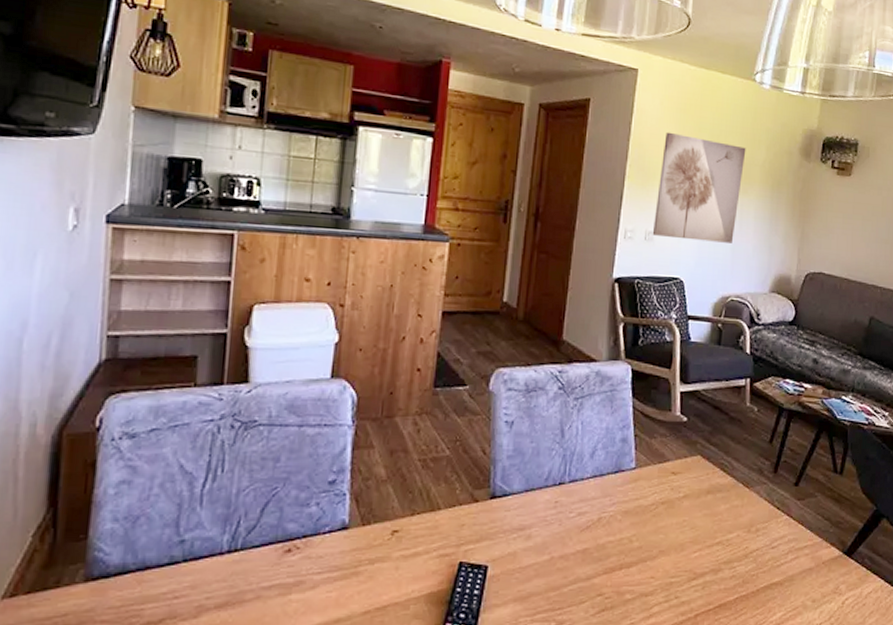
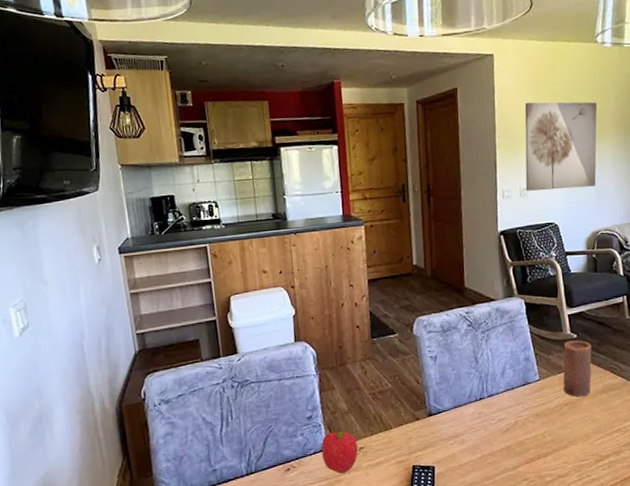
fruit: none [340,505,392,563] -> present [321,431,359,473]
candle: none [662,424,702,496] -> present [563,340,592,397]

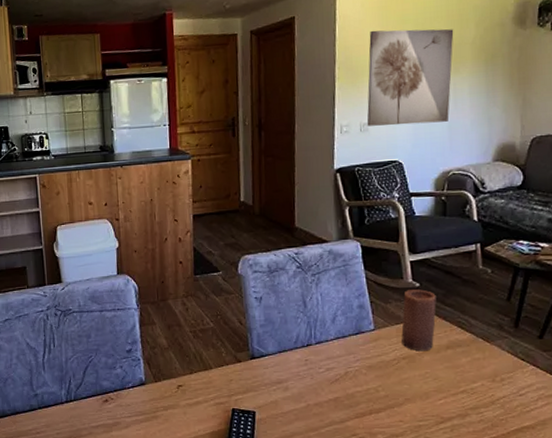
fruit: present [321,431,359,473] -> none [140,367,177,409]

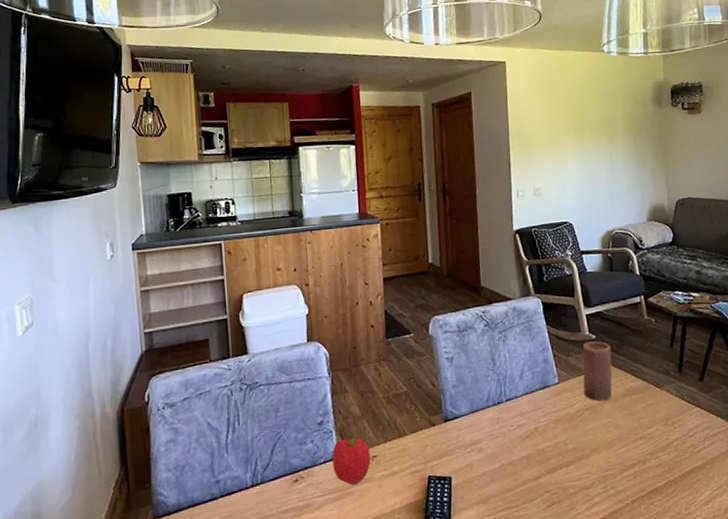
fruit: none [140,367,177,409] -> present [332,438,371,485]
wall art: present [366,29,454,126] -> none [536,106,609,191]

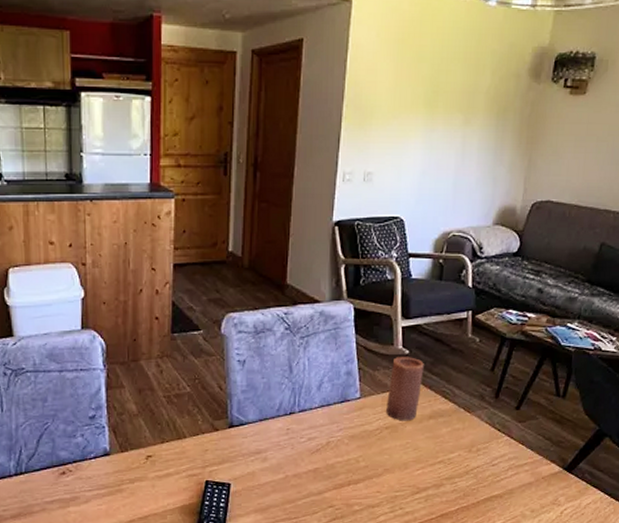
fruit: present [332,438,371,485] -> none [103,435,146,482]

